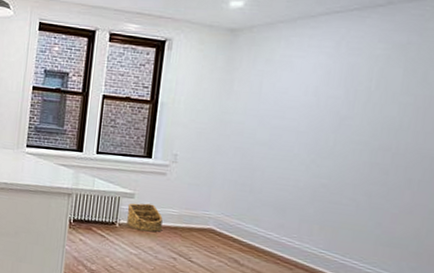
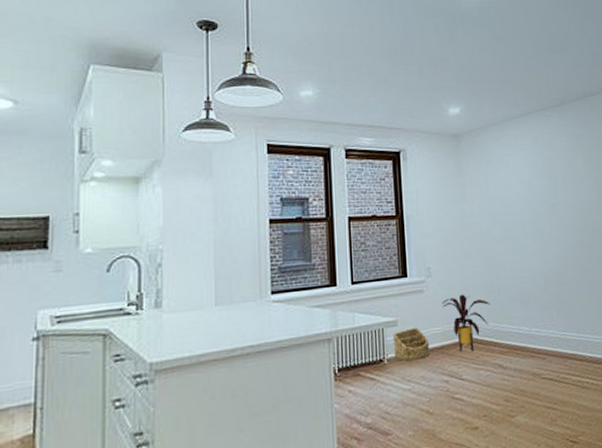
house plant: none [182,186,239,240] -> present [441,294,491,353]

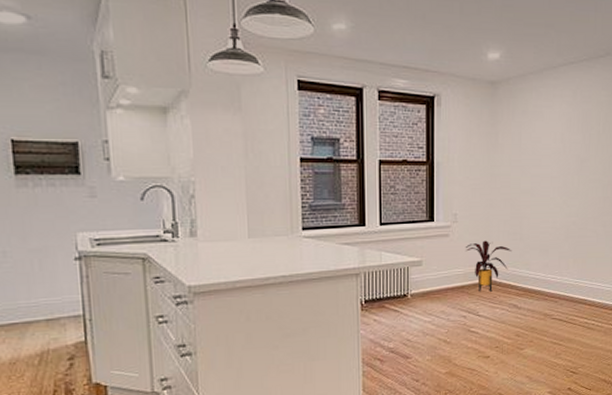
basket: present [392,327,430,361] -> none [417,268,451,297]

